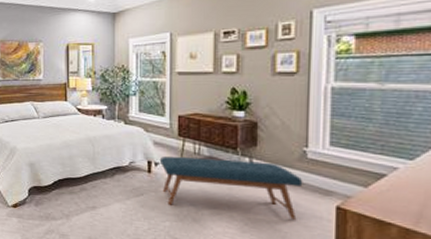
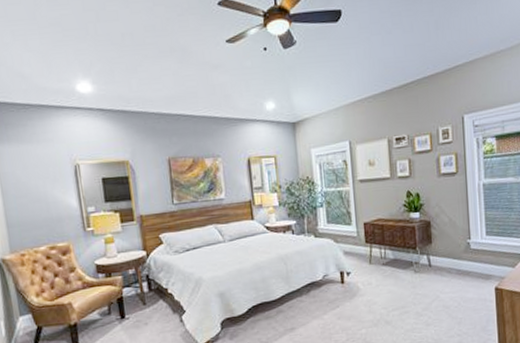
bench: present [159,156,303,220] -> none [350,257,470,312]

